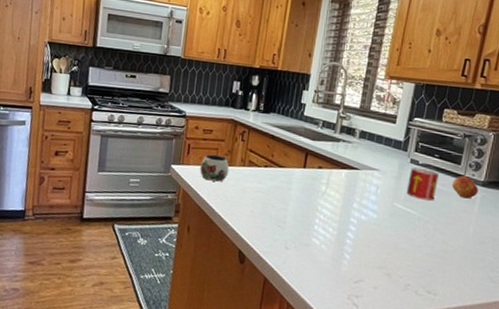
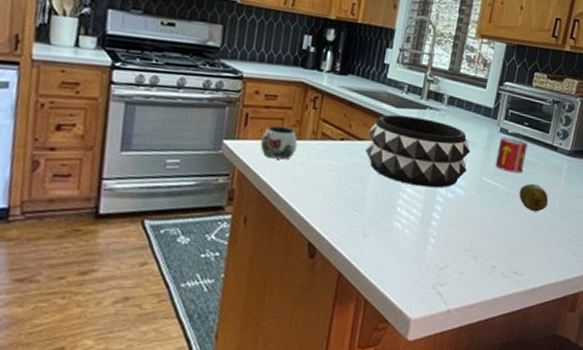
decorative bowl: none [286,146,382,211] -> present [365,114,471,188]
fruit: none [431,210,461,238] -> present [519,183,548,212]
apple: present [452,176,478,199] -> none [540,145,565,170]

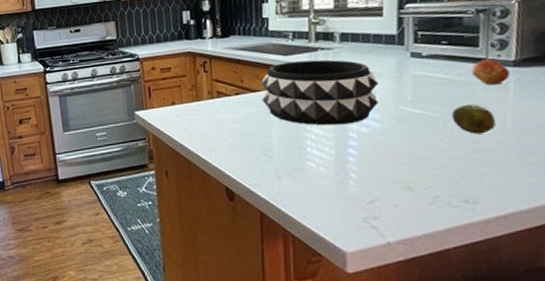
mug: present [260,125,298,160] -> none [165,92,198,121]
mug: present [495,136,528,173] -> none [412,59,453,97]
apple: none [540,145,565,170] -> present [472,59,510,85]

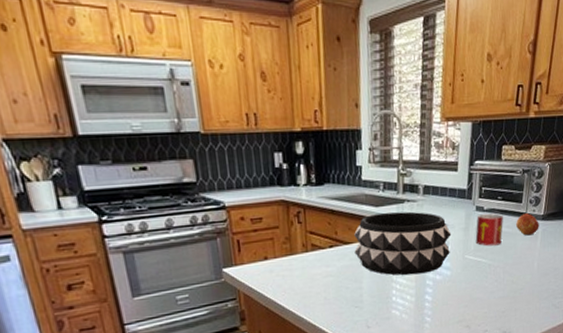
mug: none [412,59,453,97] -> present [475,213,503,246]
fruit: present [451,104,495,134] -> none [500,252,527,277]

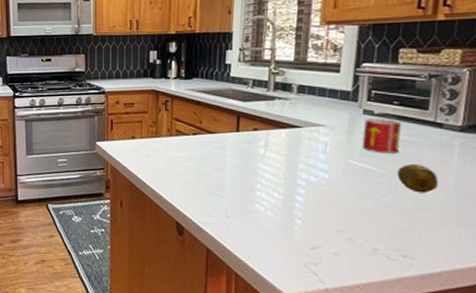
decorative bowl: present [354,211,452,276] -> none [218,108,331,173]
fruit: none [500,252,527,277] -> present [397,163,438,193]
apple: present [516,213,539,236] -> none [420,122,456,148]

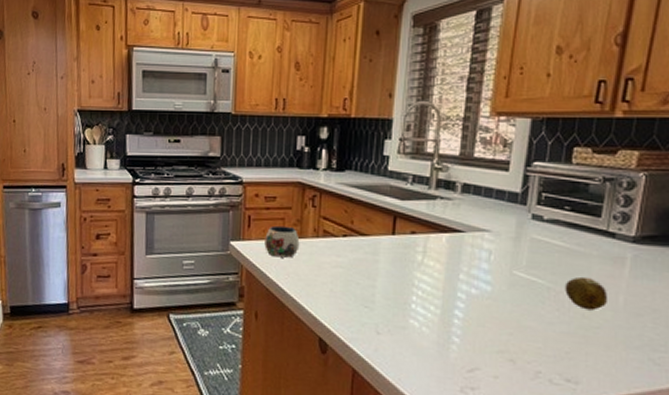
mug: none [126,127,156,154] -> present [264,225,300,258]
mug: present [362,117,401,154] -> none [529,223,571,266]

